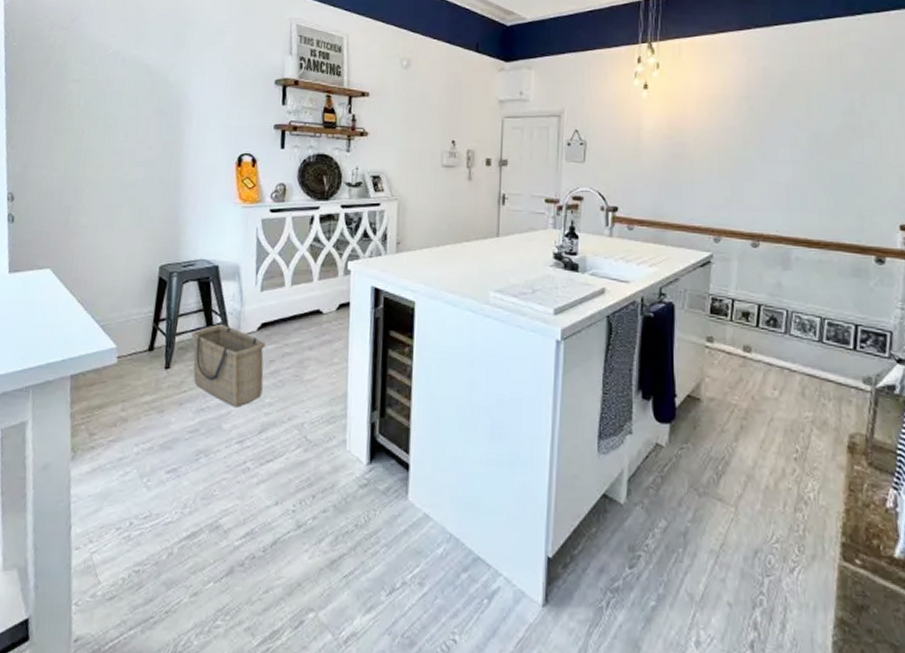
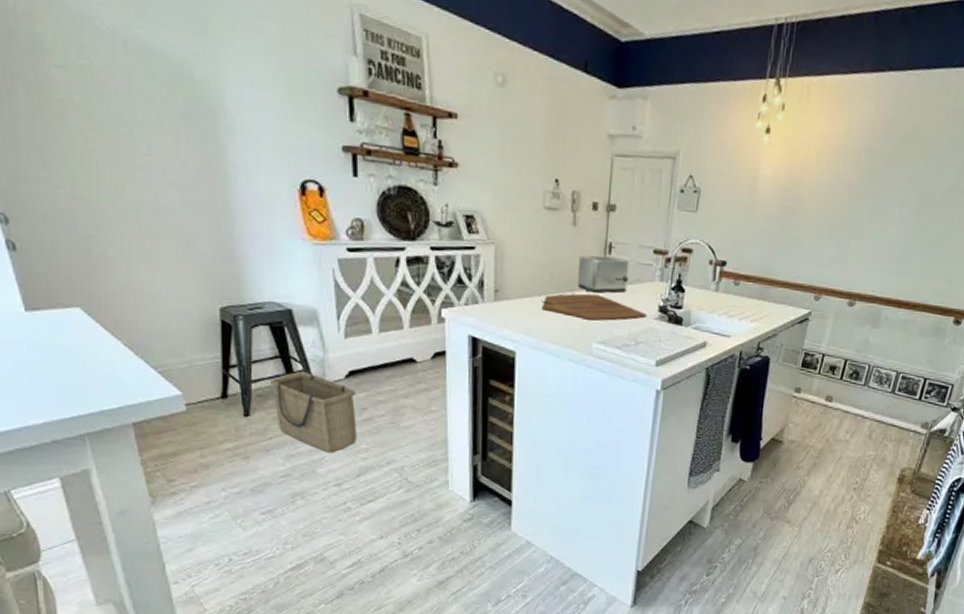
cutting board: none [441,243,542,269] -> present [542,293,647,321]
toaster: none [473,206,522,242] -> present [577,255,629,293]

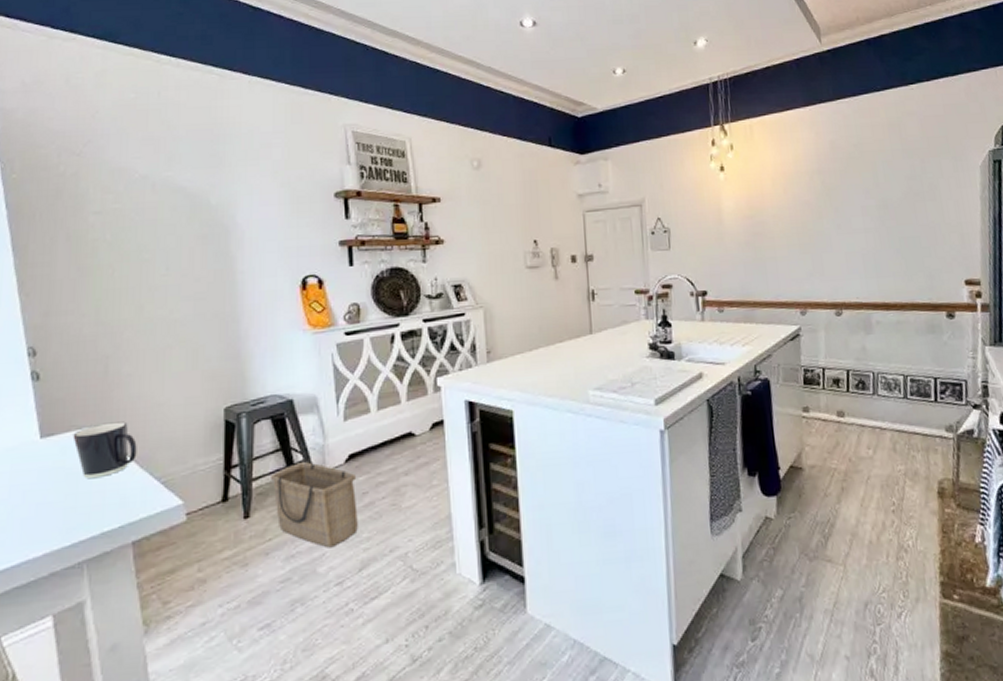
mug: none [60,305,130,359] -> present [73,421,137,479]
cutting board: present [542,293,647,321] -> none [534,341,638,368]
toaster: present [577,255,629,293] -> none [564,302,615,340]

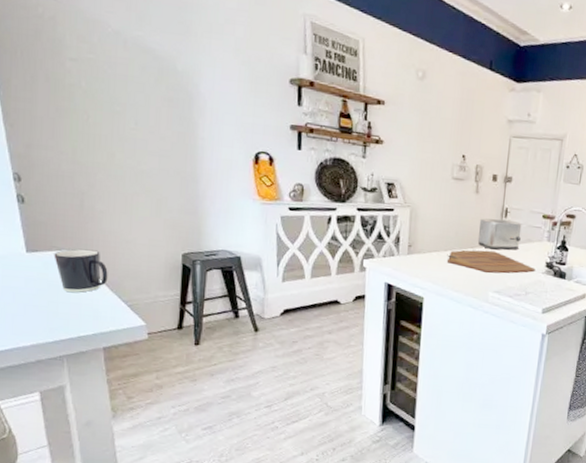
basket: present [269,461,358,548] -> none [217,308,288,379]
cutting board: none [534,341,638,368] -> present [448,250,536,273]
toaster: none [564,302,615,340] -> present [477,218,522,251]

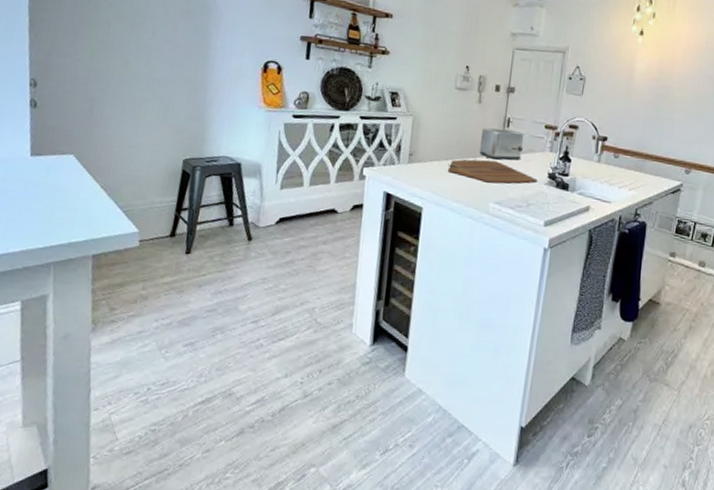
mug: present [54,249,108,293] -> none [56,153,108,198]

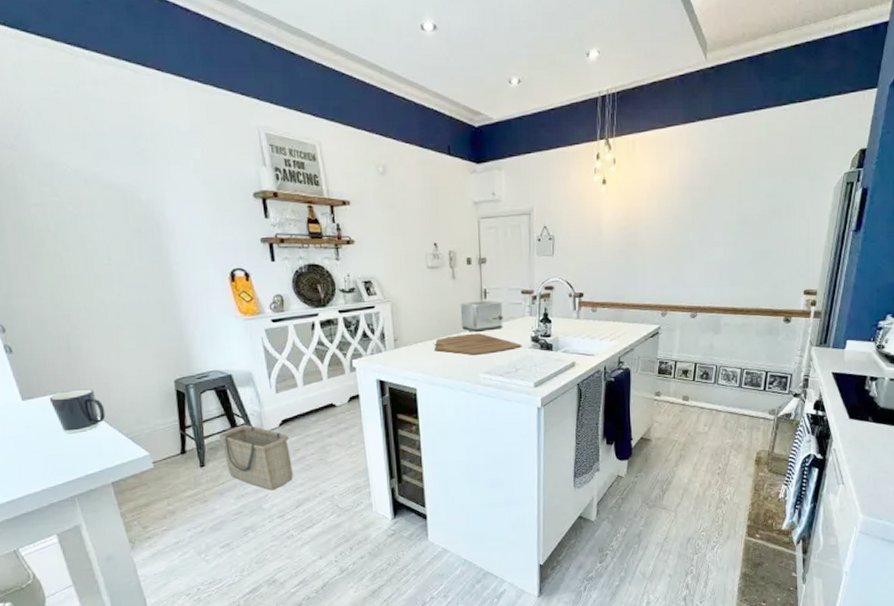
mug: none [56,153,108,198] -> present [49,388,106,434]
basket: none [211,216,283,292] -> present [218,424,293,491]

